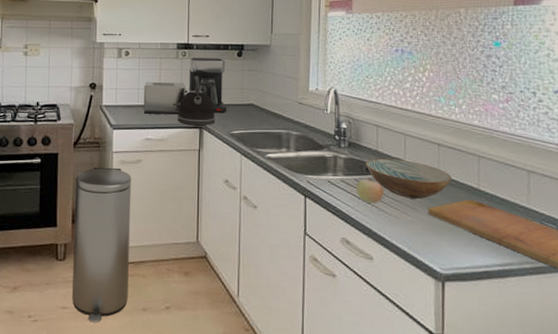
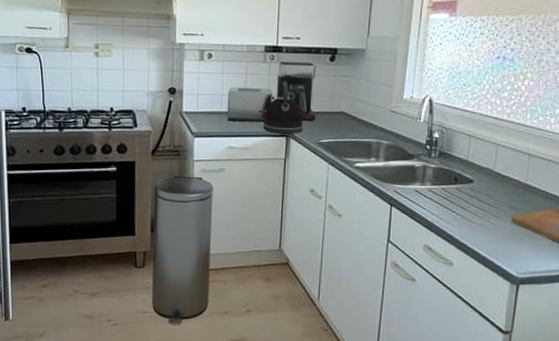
fruit: present [356,176,384,204] -> none [442,186,470,213]
bowl: present [365,158,452,200] -> none [454,168,539,209]

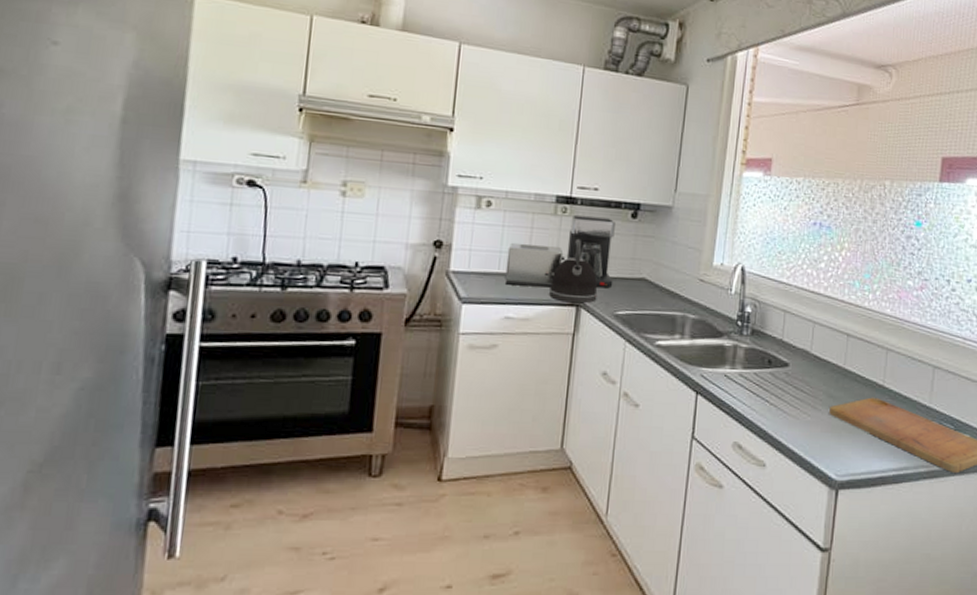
pedal bin: present [152,175,213,325] -> none [387,352,482,557]

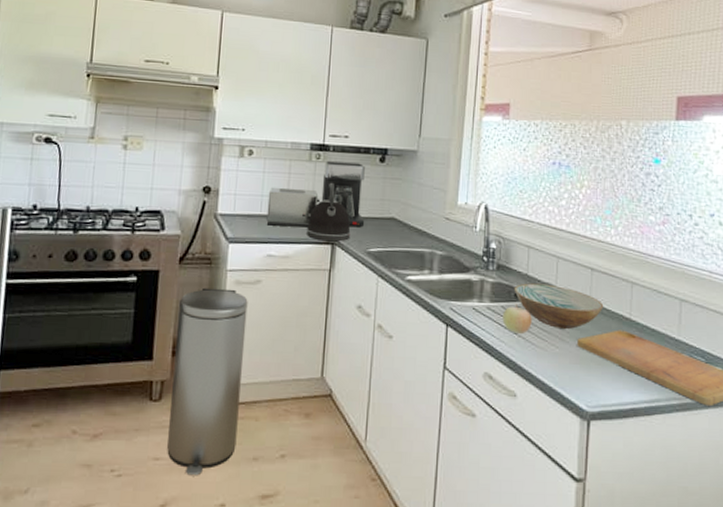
pedal bin: none [387,352,482,557] -> present [167,287,248,476]
fruit: none [754,370,785,403] -> present [502,303,532,335]
bowl: none [767,349,858,398] -> present [514,283,604,330]

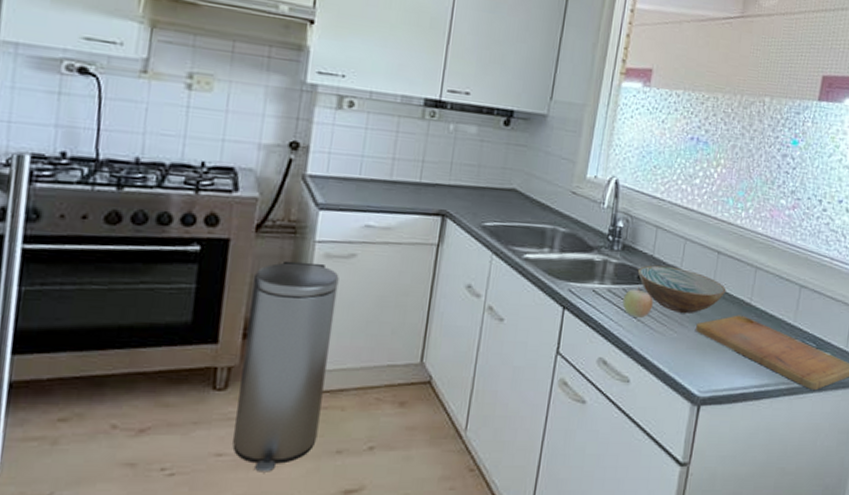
toaster: present [266,187,320,228] -> none [366,146,432,196]
kettle: present [306,182,351,242] -> none [413,145,465,214]
coffee maker: present [321,160,365,228] -> none [433,119,487,199]

